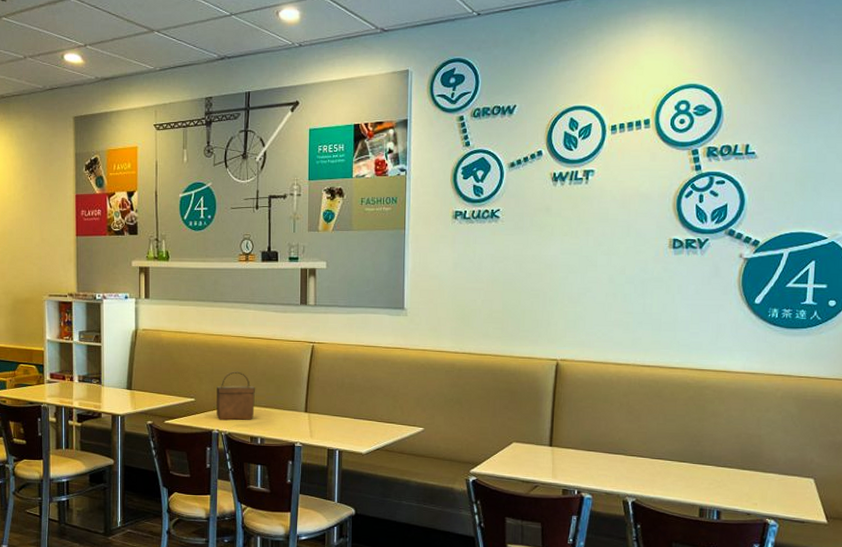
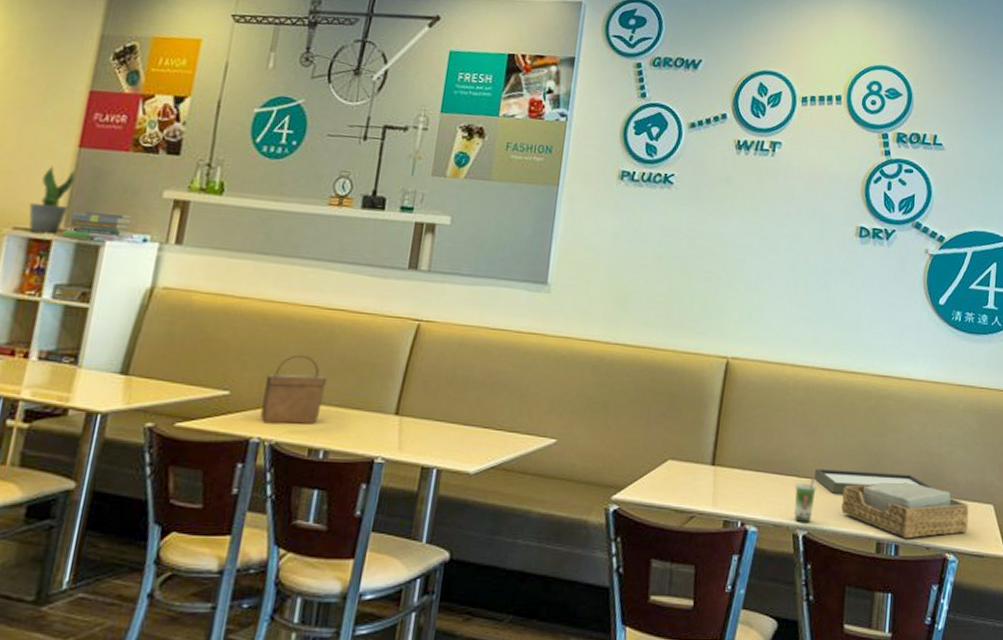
potted plant: none [55,251,78,298] -> present [28,165,76,235]
books: none [77,280,117,300] -> present [61,211,133,242]
beverage cup: none [623,455,642,492] -> present [794,477,816,524]
tray: none [640,449,754,469] -> present [814,469,934,494]
napkin holder: none [666,459,789,506] -> present [841,482,969,539]

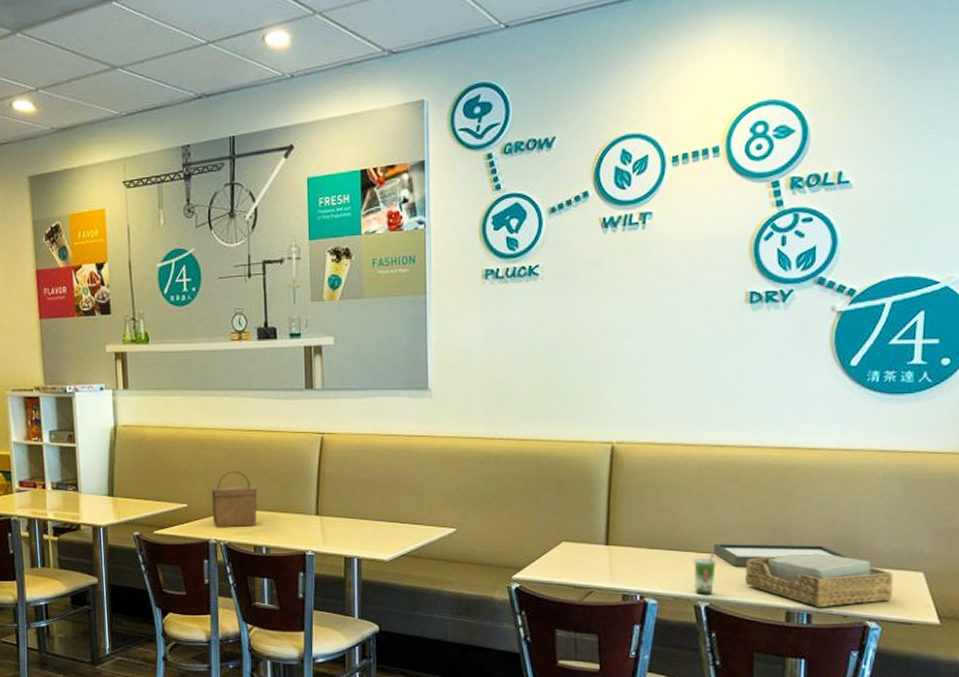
potted plant: present [28,165,76,235] -> none [18,337,44,393]
books: present [61,211,133,242] -> none [44,369,91,393]

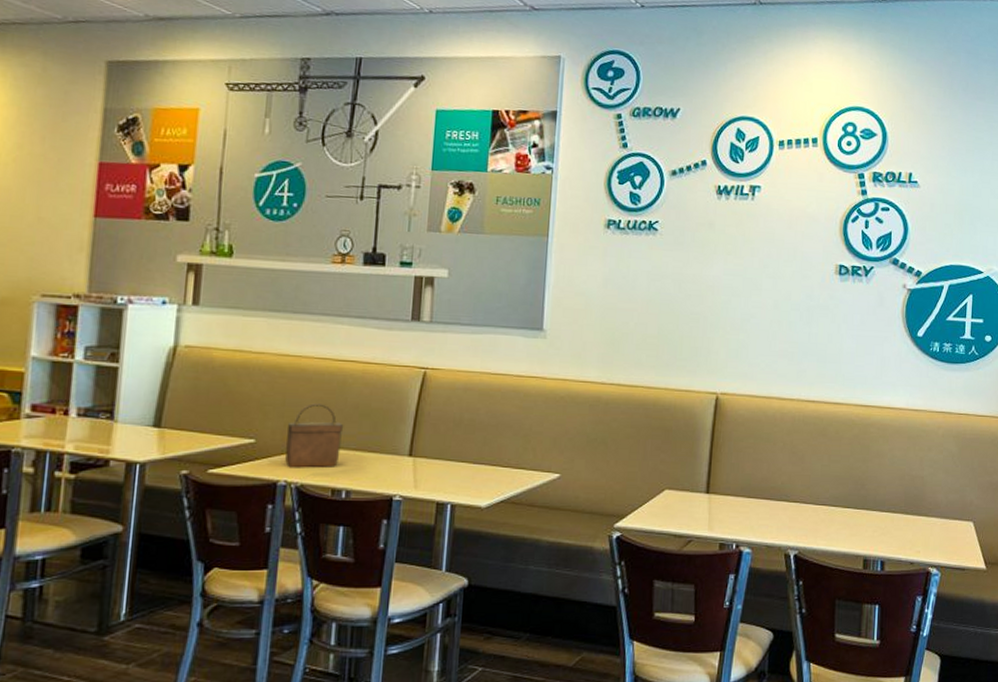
beverage cup: present [694,552,716,596] -> none [785,501,805,544]
tray: present [714,544,851,567] -> none [803,494,917,516]
napkin holder: present [745,553,893,608] -> none [829,504,950,555]

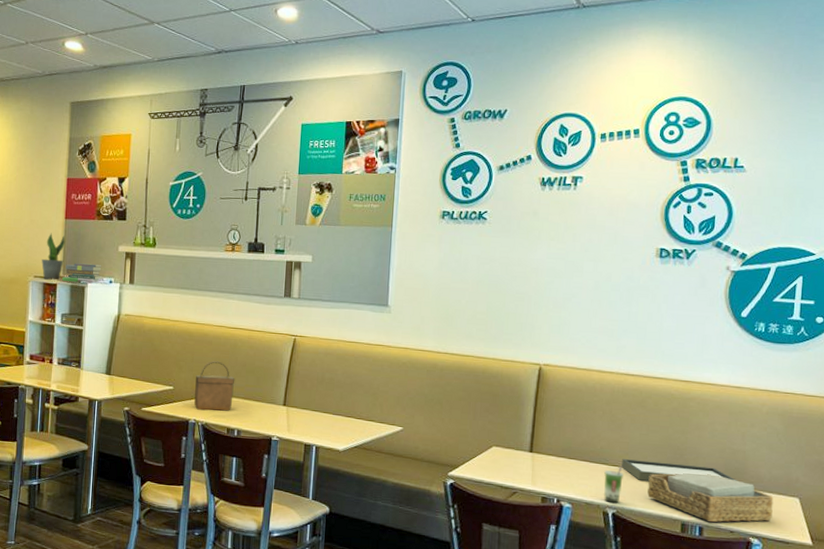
potted plant: none [54,235,94,301] -> present [41,233,65,280]
books: none [87,277,151,305] -> present [62,263,103,284]
beverage cup: none [785,501,805,544] -> present [604,466,624,504]
tray: none [803,494,917,516] -> present [621,459,738,481]
napkin holder: none [829,504,950,555] -> present [647,473,774,523]

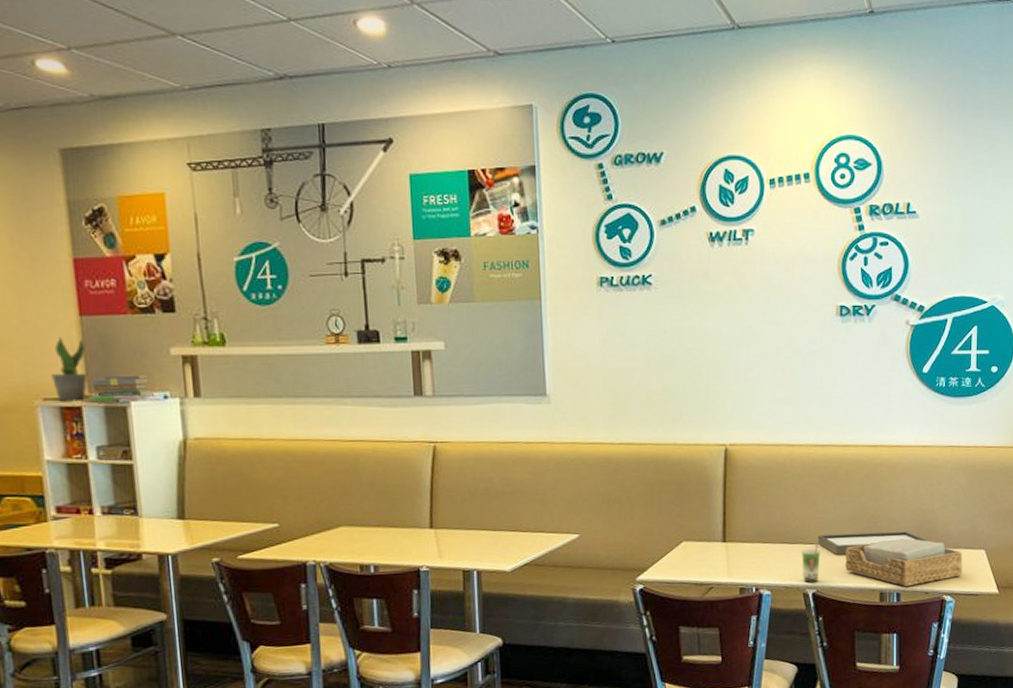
handbag: present [194,361,235,411] -> none [308,484,363,548]

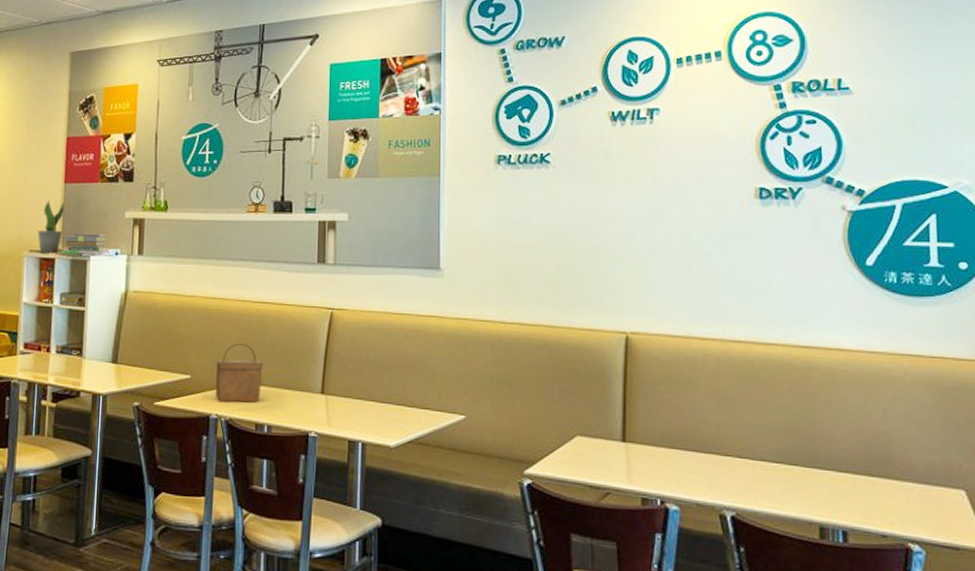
handbag: none [308,484,363,548] -> present [216,342,263,403]
beverage cup: present [801,543,821,583] -> none [717,455,741,504]
tray: present [818,531,929,555] -> none [737,447,884,474]
napkin holder: present [845,538,962,587] -> none [772,462,934,525]

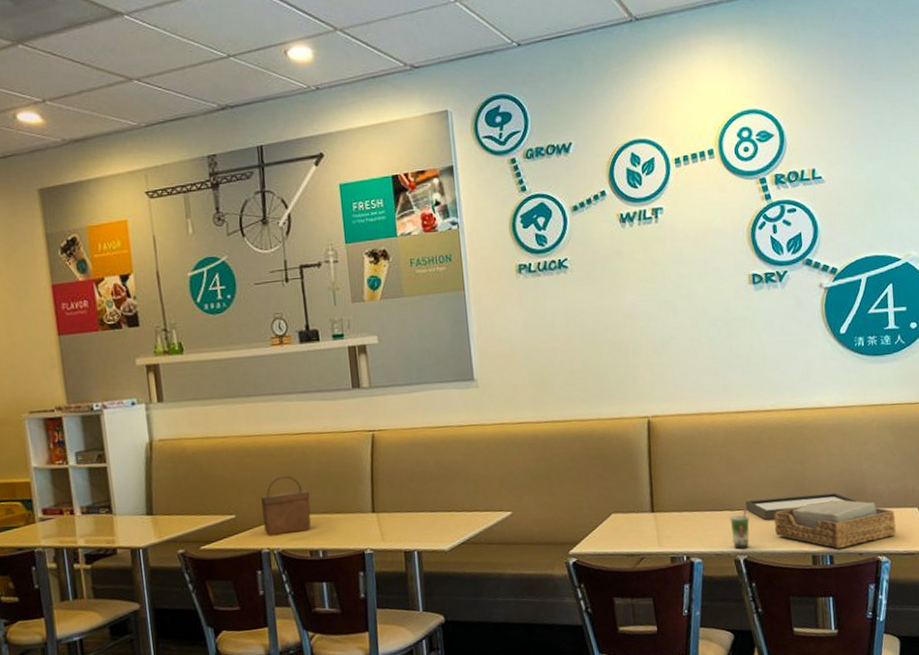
potted plant: present [38,200,65,254] -> none [36,355,67,414]
books: present [61,233,107,256] -> none [67,384,121,413]
beverage cup: none [717,455,741,504] -> present [730,509,750,549]
tray: none [737,447,884,474] -> present [745,492,859,520]
napkin holder: none [772,462,934,525] -> present [774,500,896,549]

